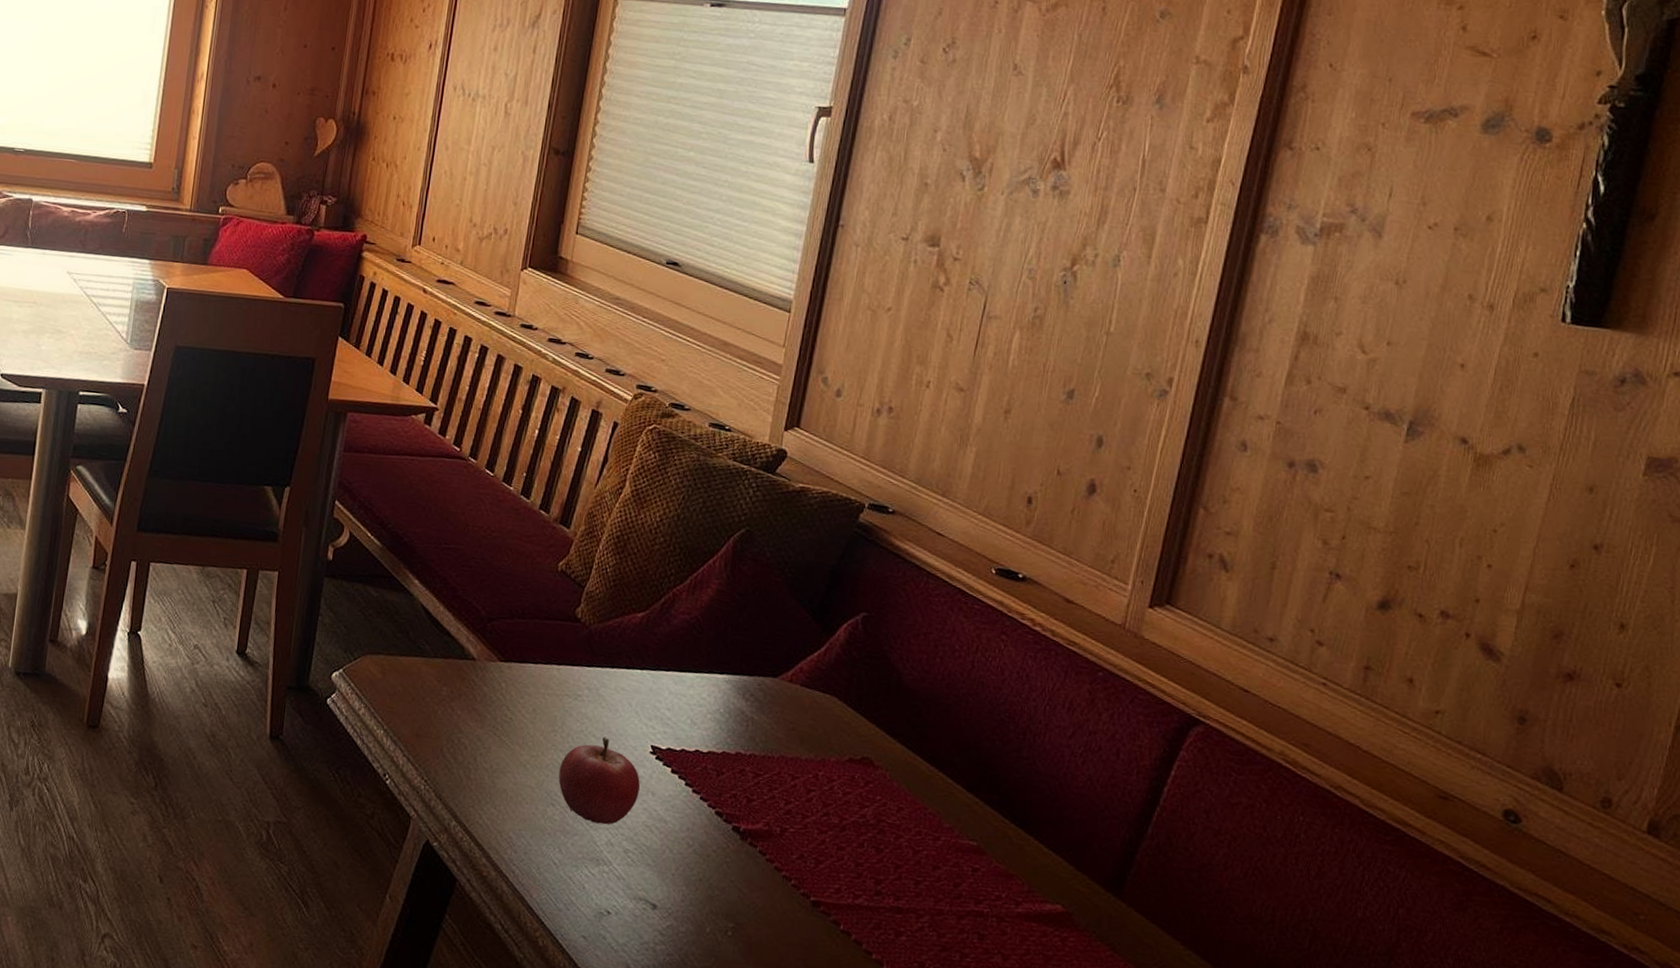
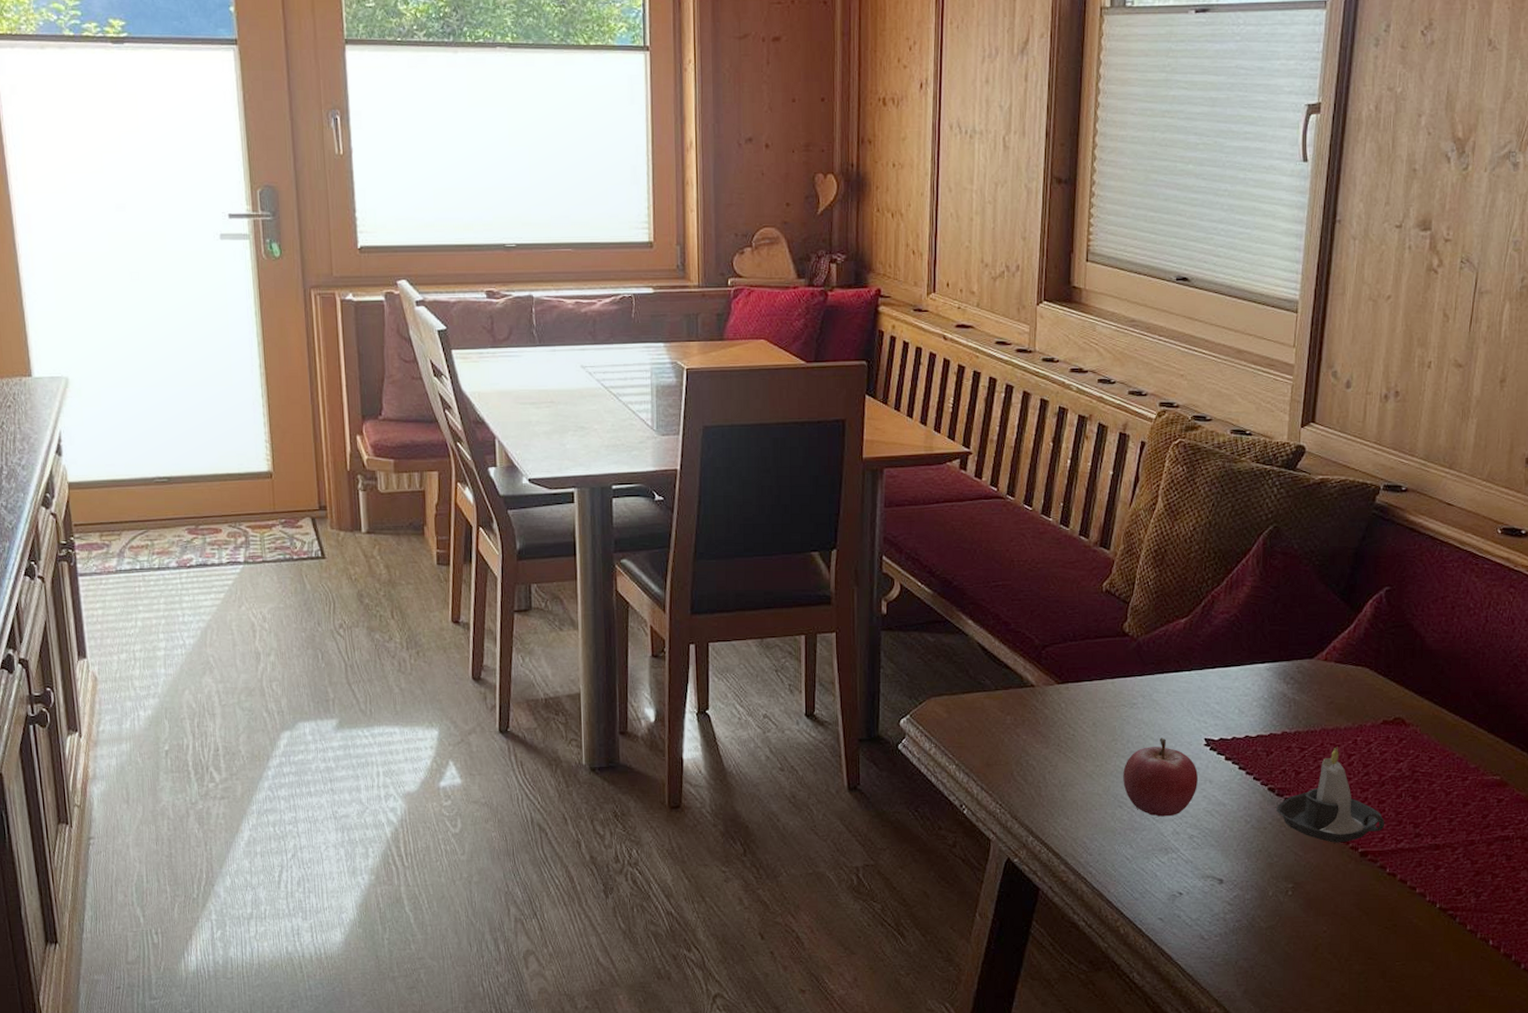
candle: none [722,778,843,888] -> present [1276,747,1385,843]

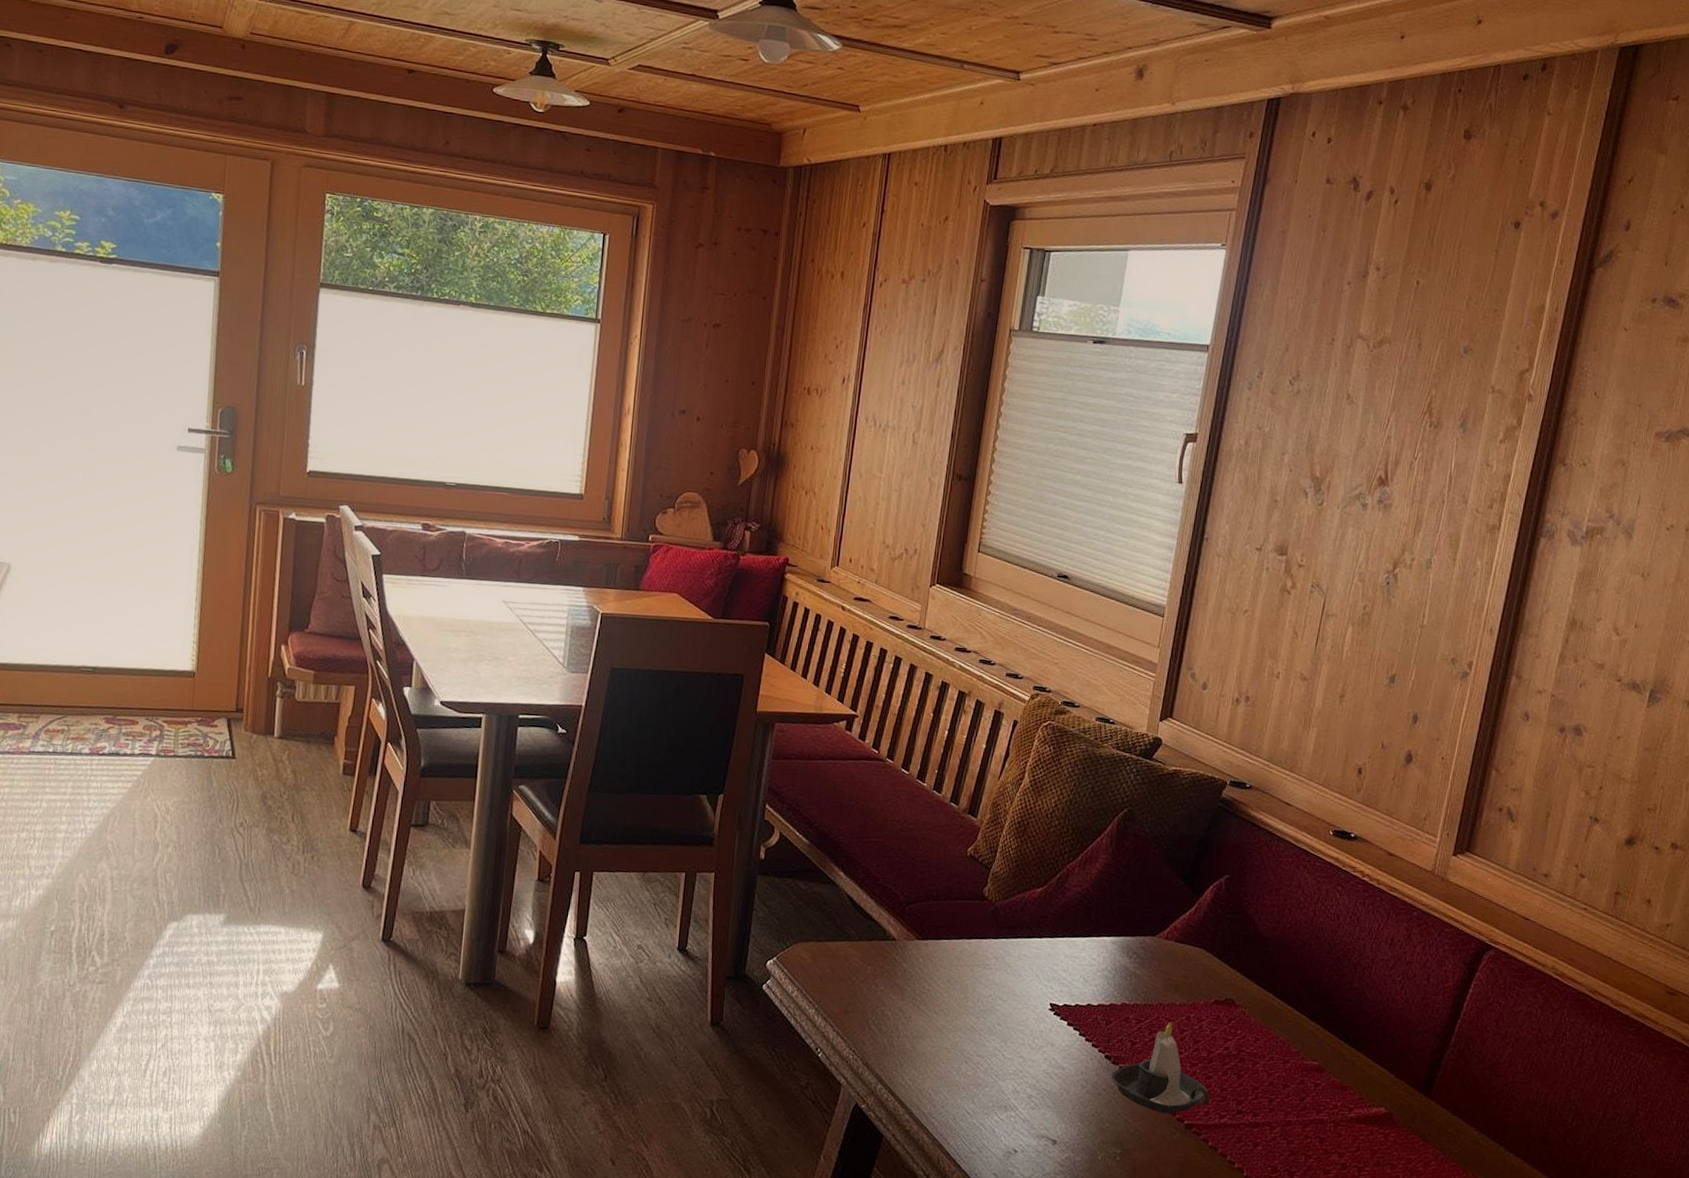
fruit: present [1123,738,1198,817] -> none [970,999,1041,1076]

